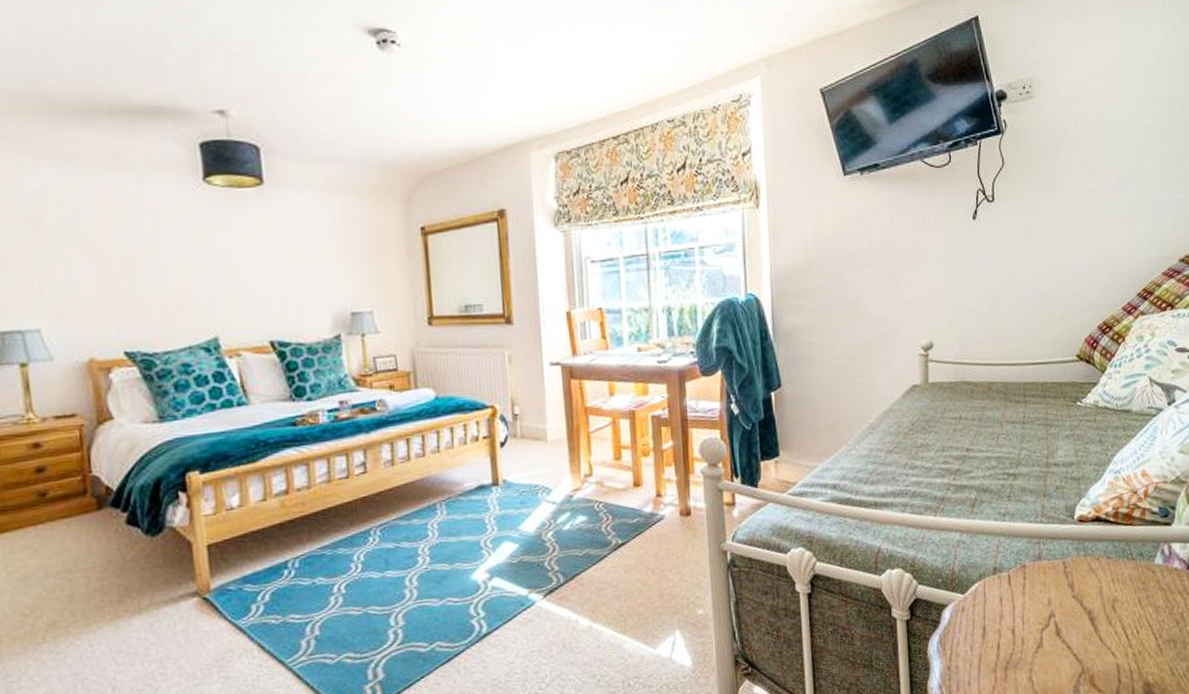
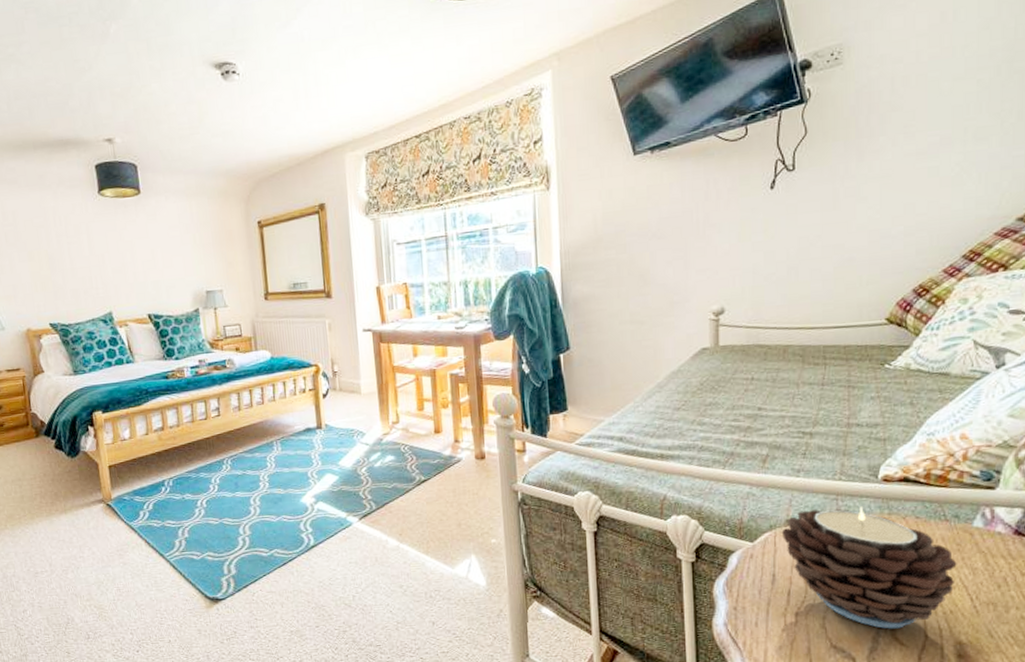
candle: none [990,549,1143,676] -> present [781,506,957,629]

